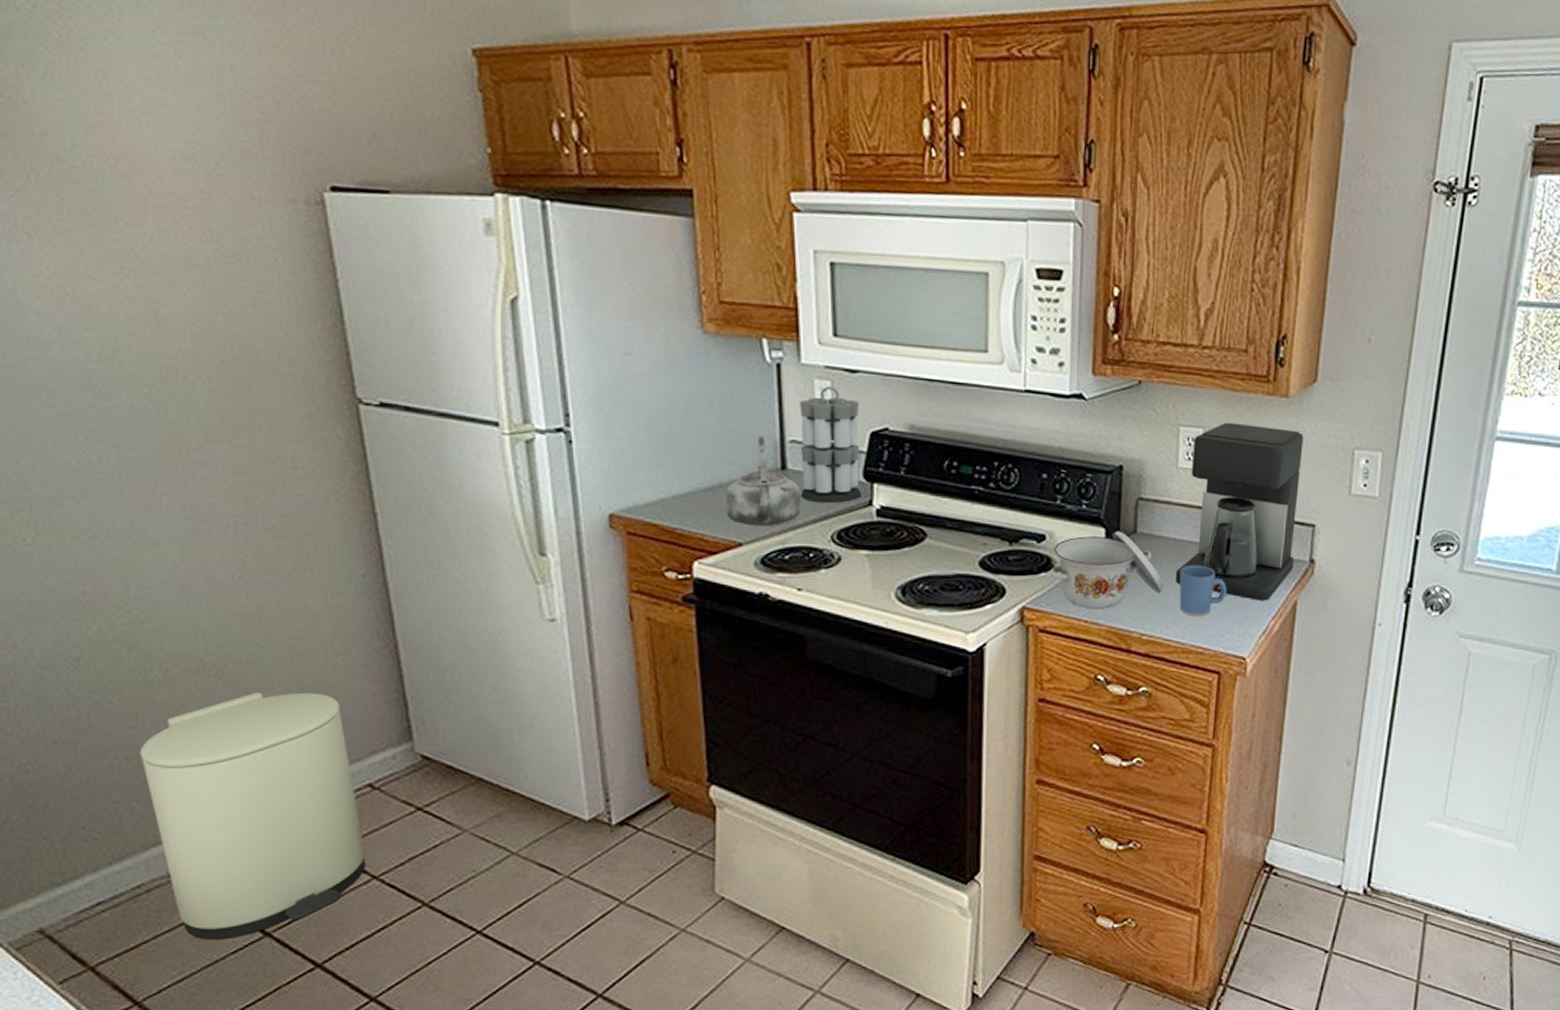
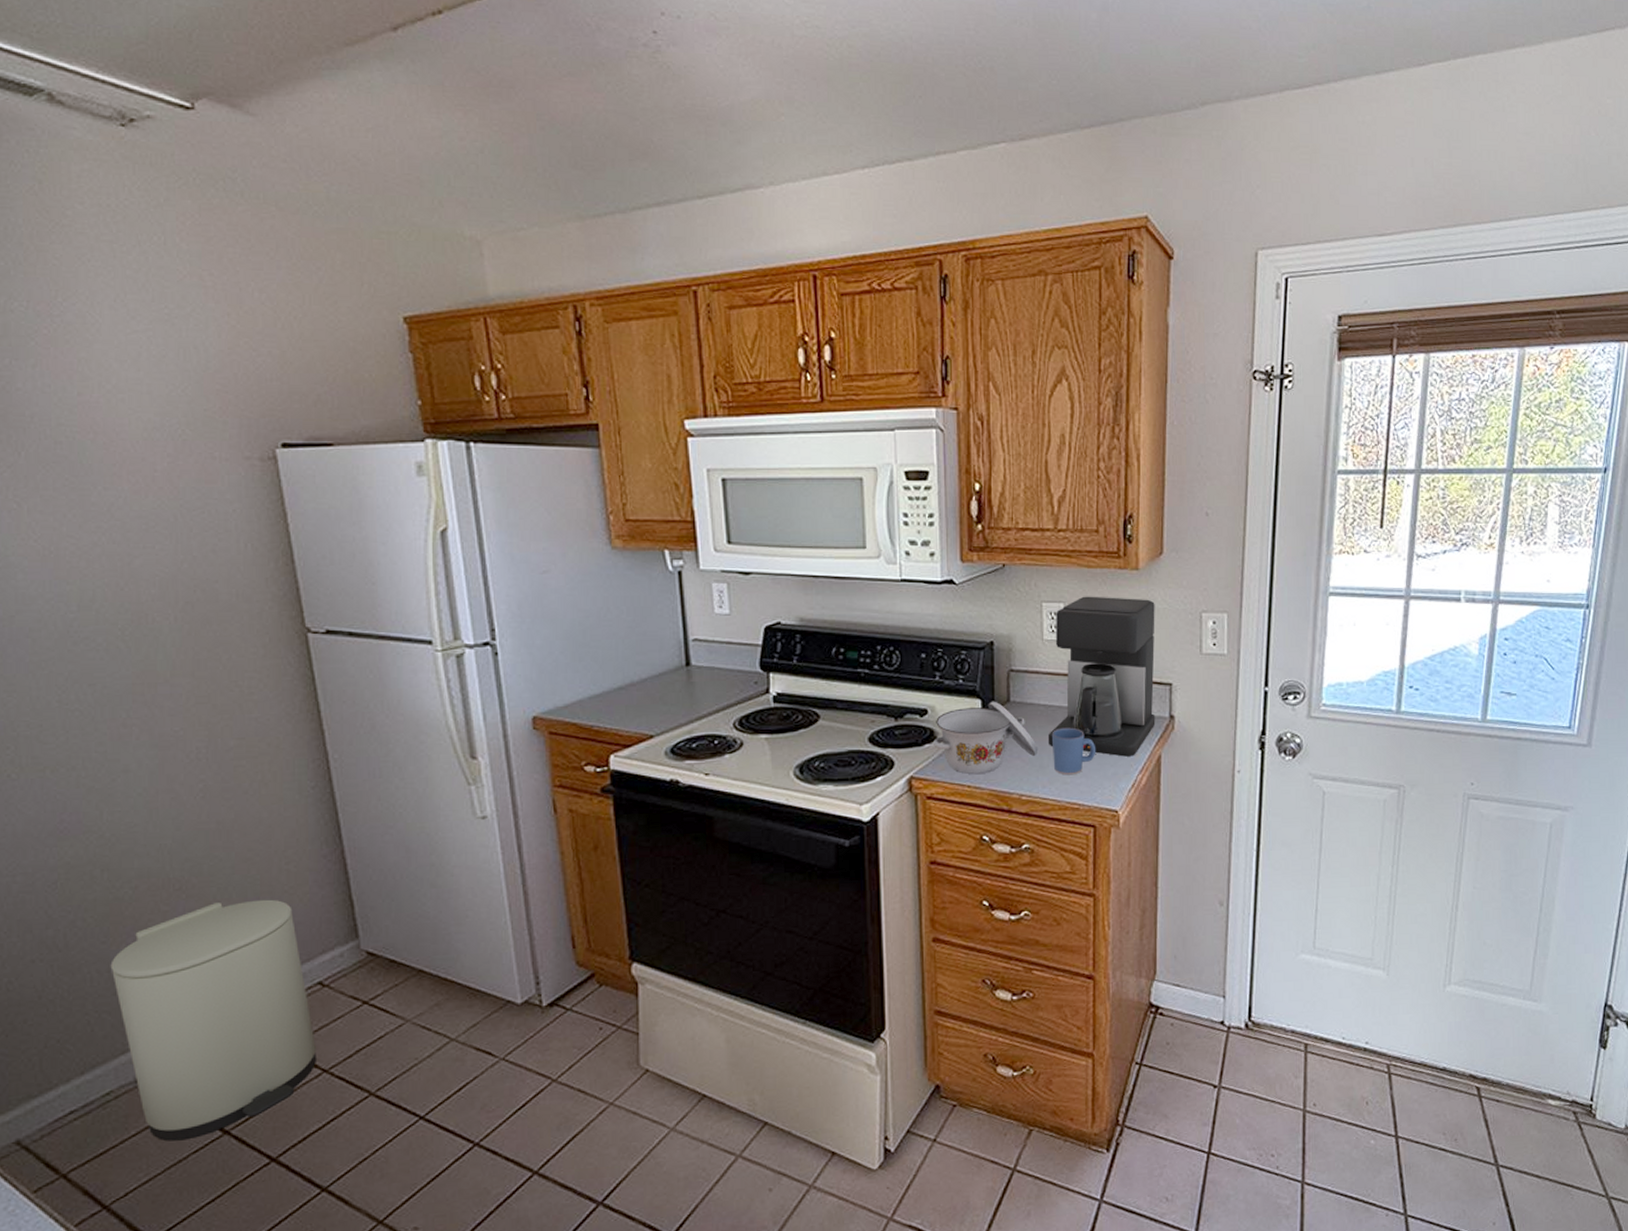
kettle: present [725,435,800,527] -> none [636,636,704,719]
spice rack: present [799,385,862,504] -> none [700,587,759,694]

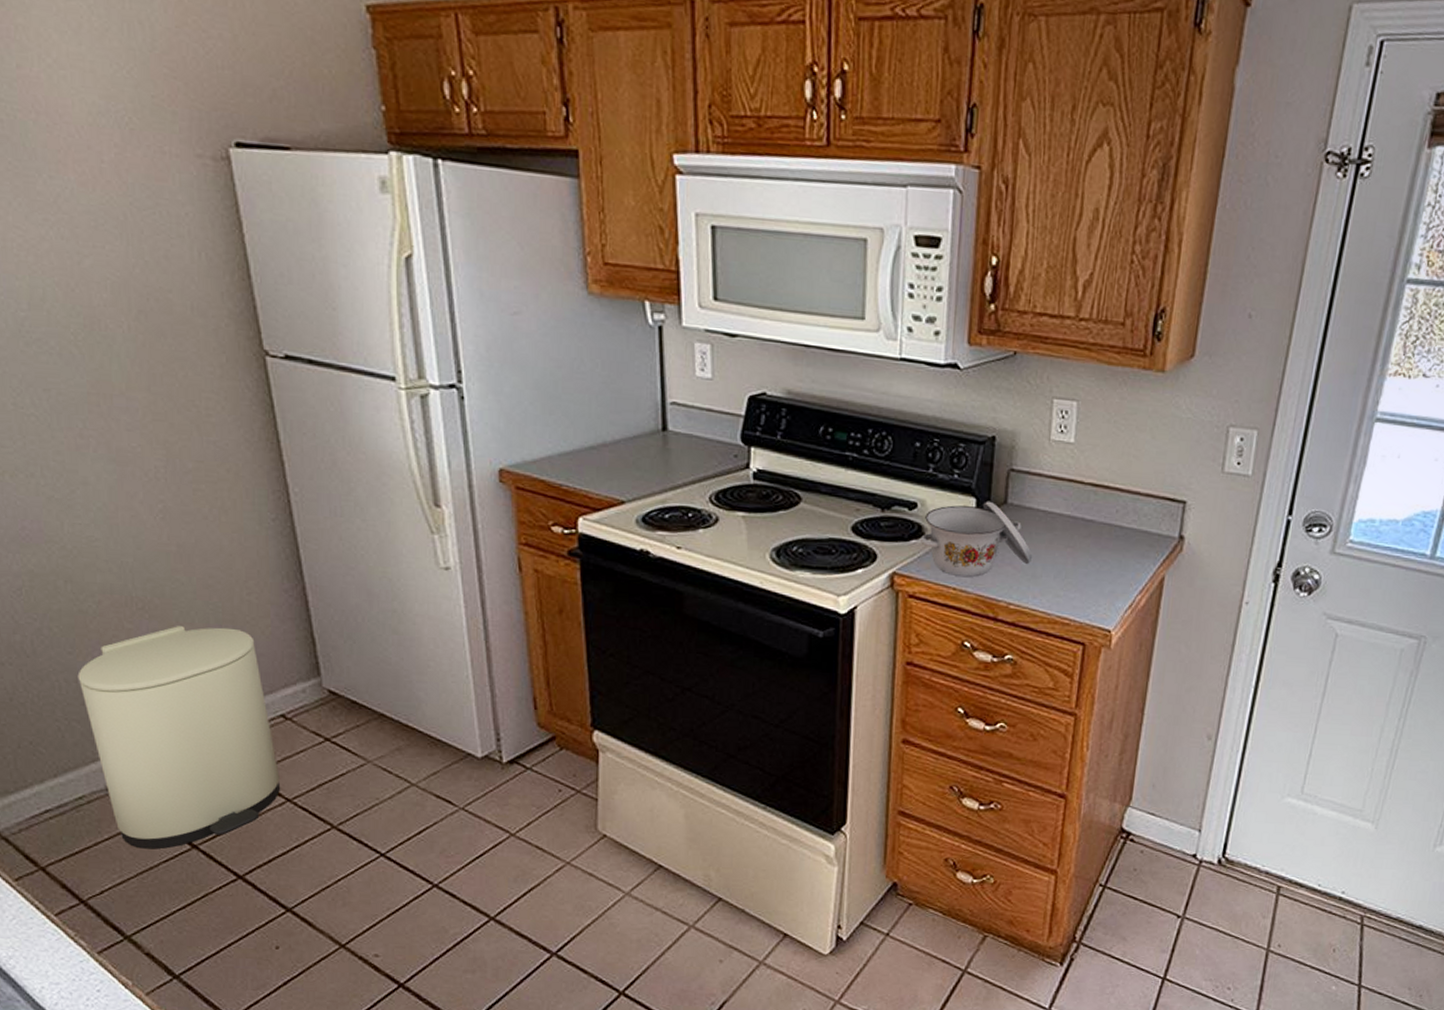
coffee maker: present [1047,596,1156,757] -> none [1043,396,1179,575]
mug: present [1051,727,1095,776] -> none [1047,537,1094,589]

